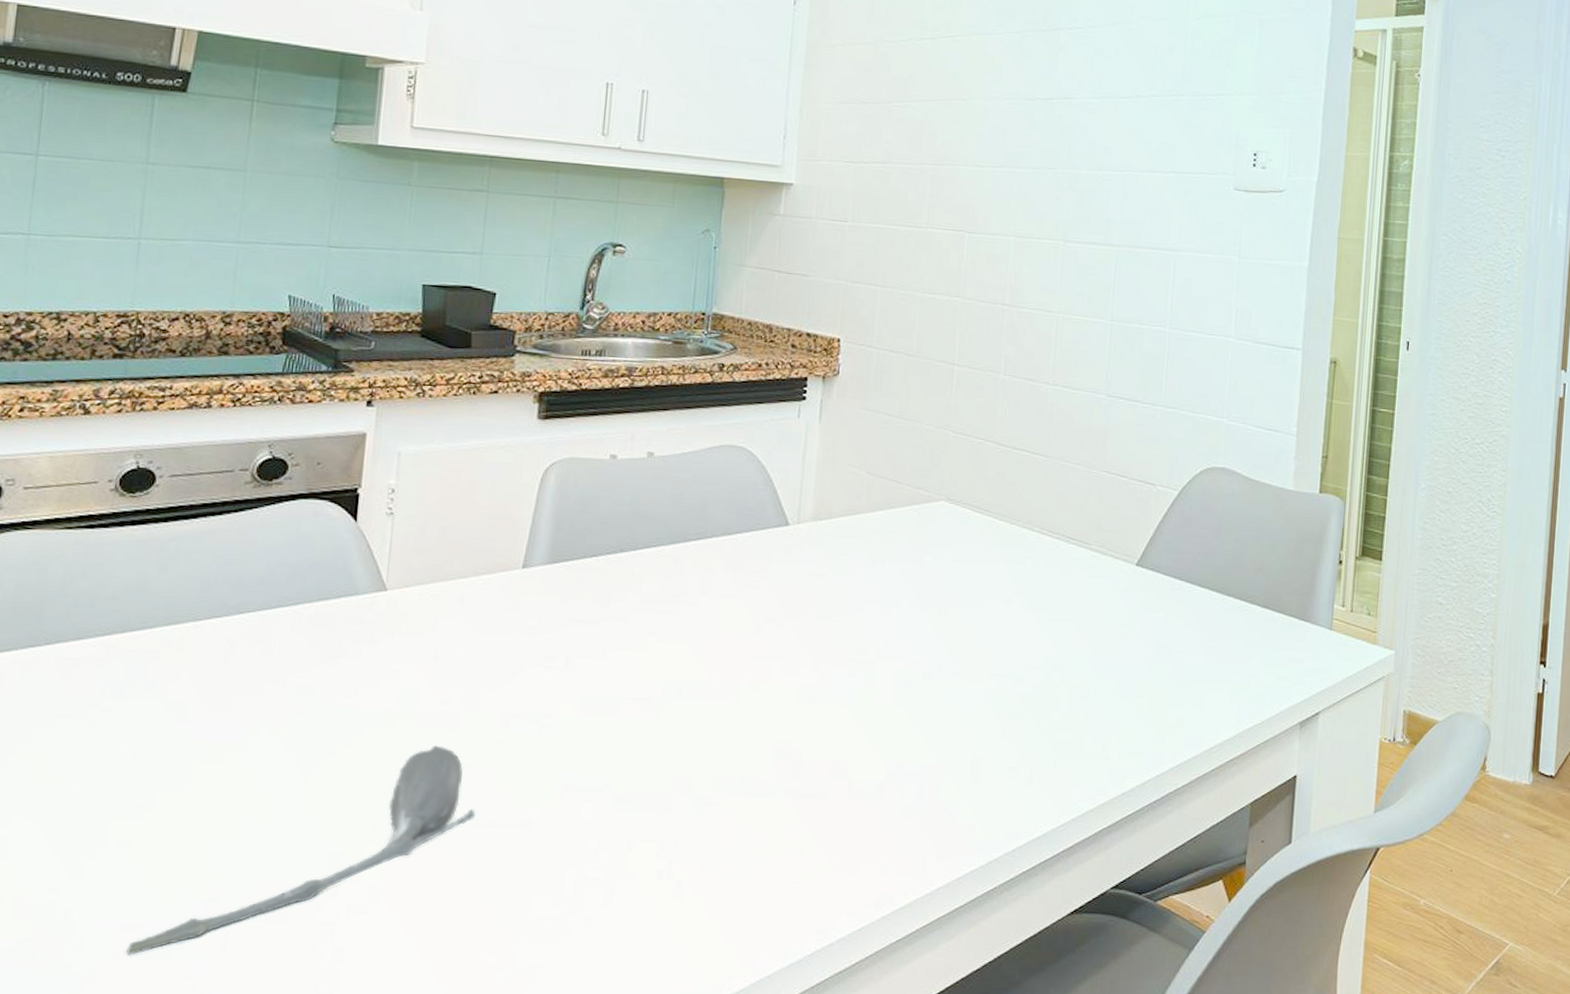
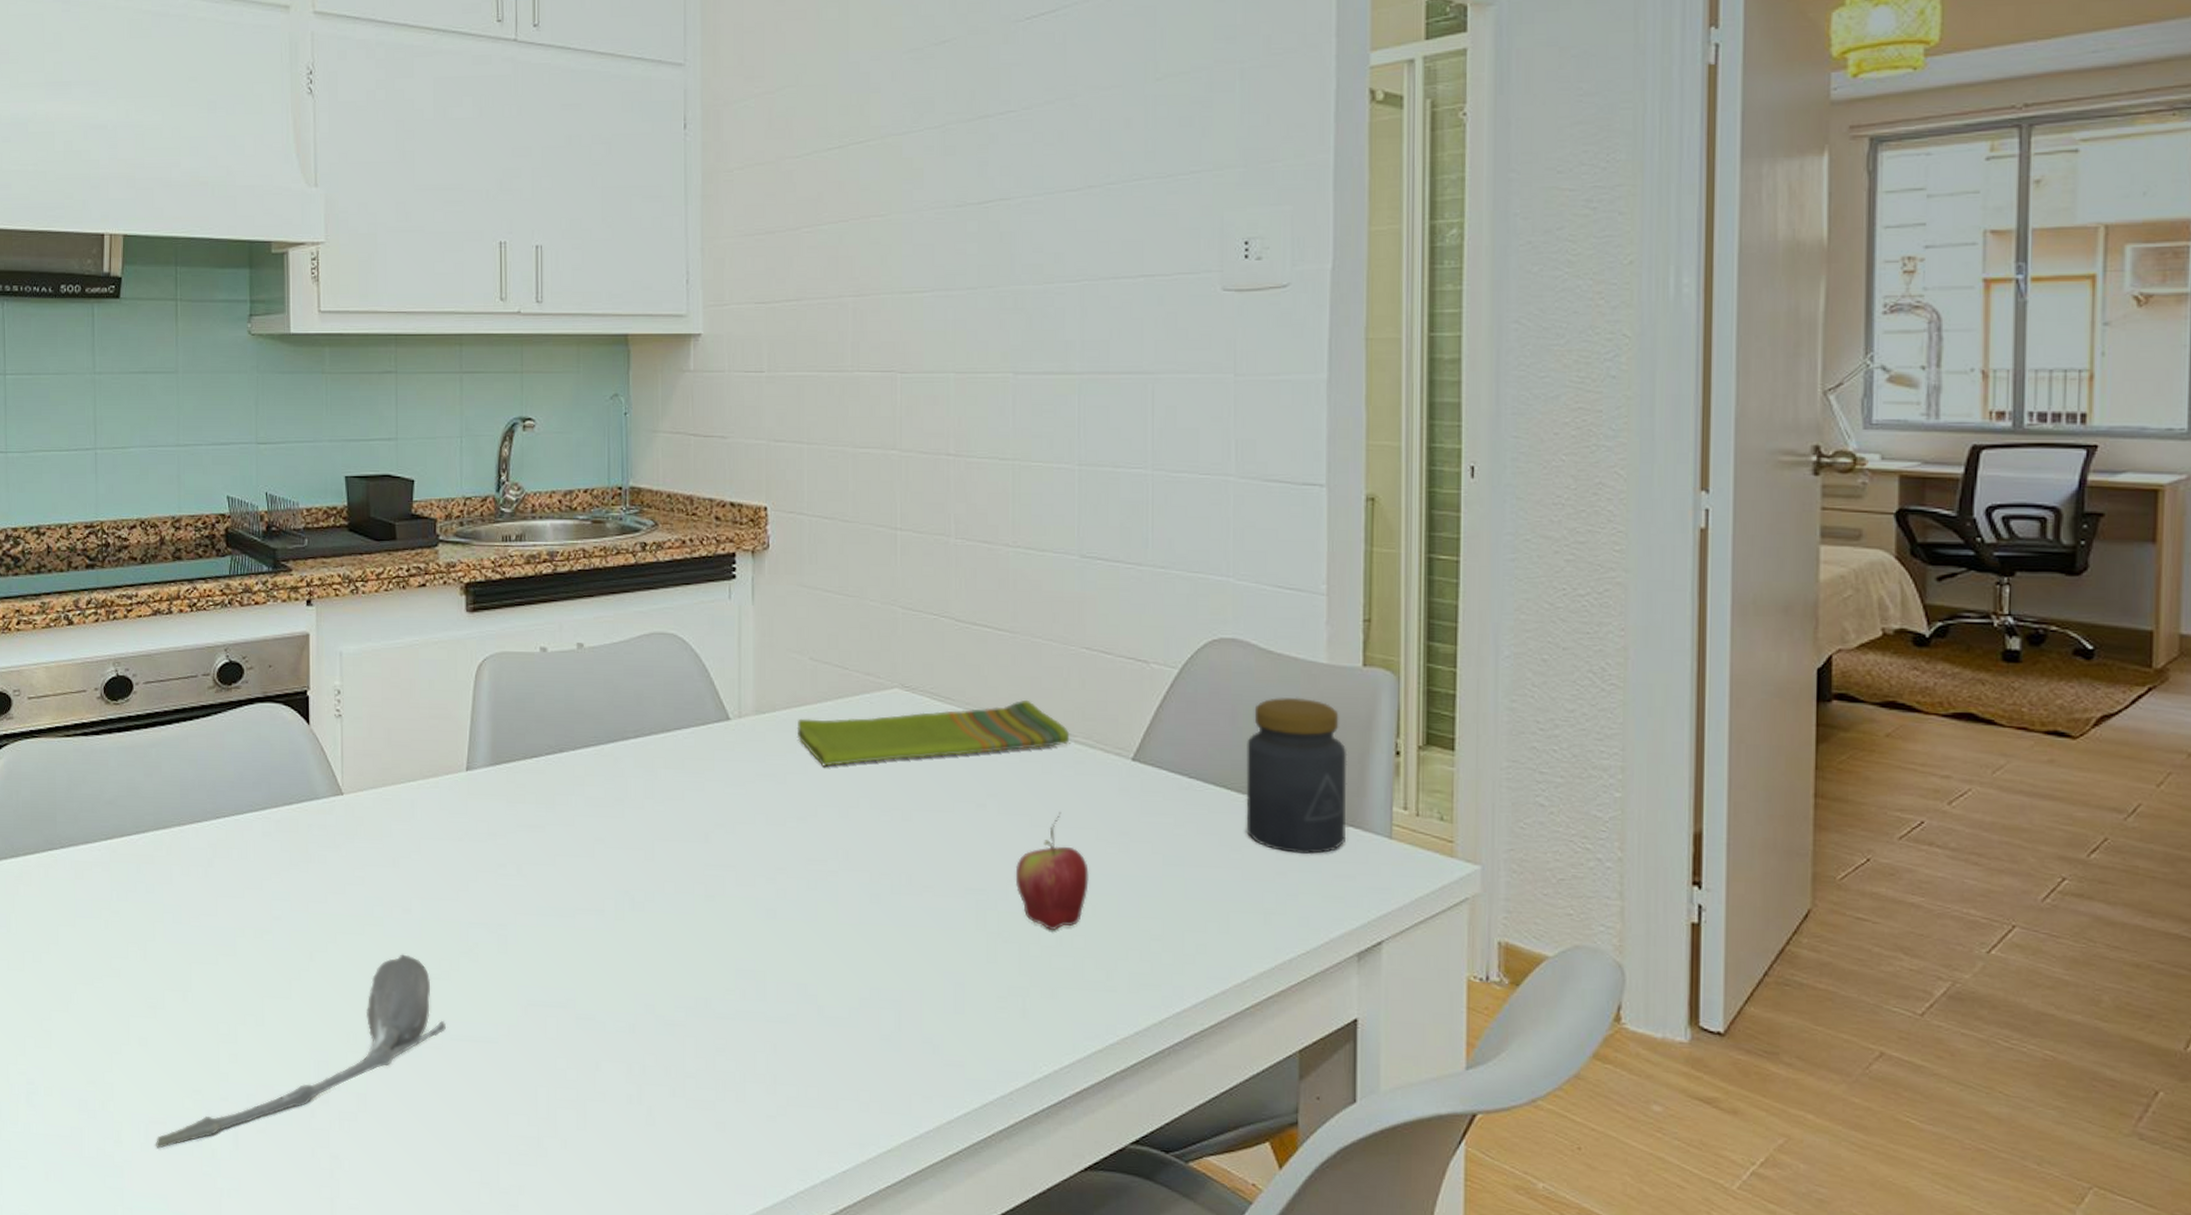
dish towel: none [850,513,1087,568] -> present [797,699,1070,767]
fruit: none [1032,608,1094,709] -> present [1015,812,1089,930]
jar: none [1222,516,1303,643] -> present [1246,697,1348,855]

